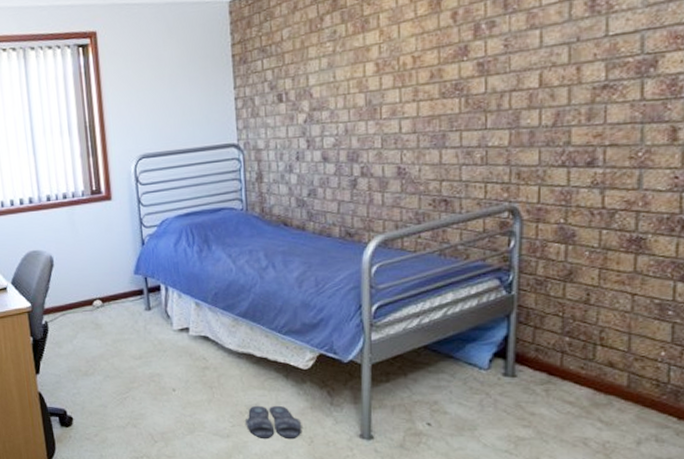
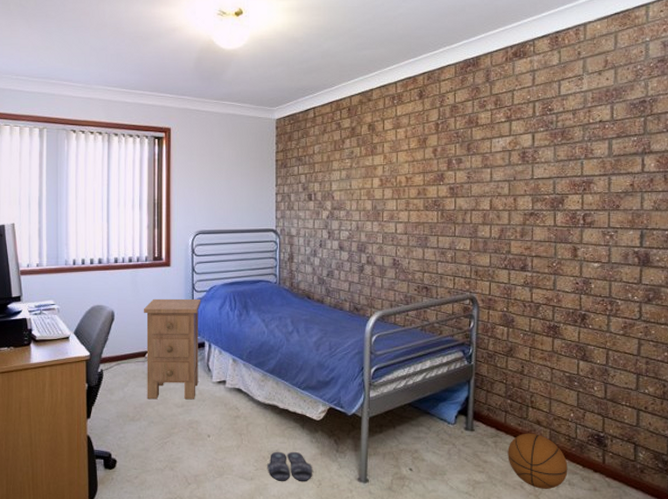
nightstand: none [85,235,157,351] -> present [143,298,201,400]
basketball: none [565,378,655,446] -> present [508,433,568,489]

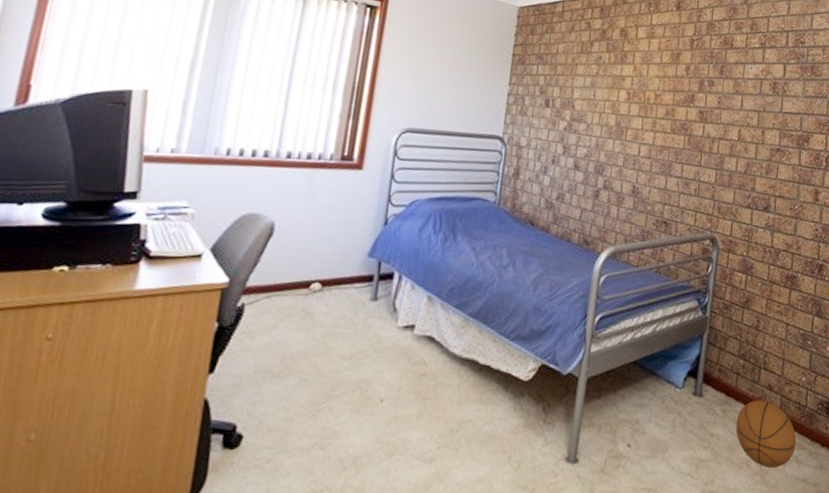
nightstand: present [143,298,201,400] -> none [302,210,398,350]
slippers: present [266,451,312,481] -> none [453,422,512,463]

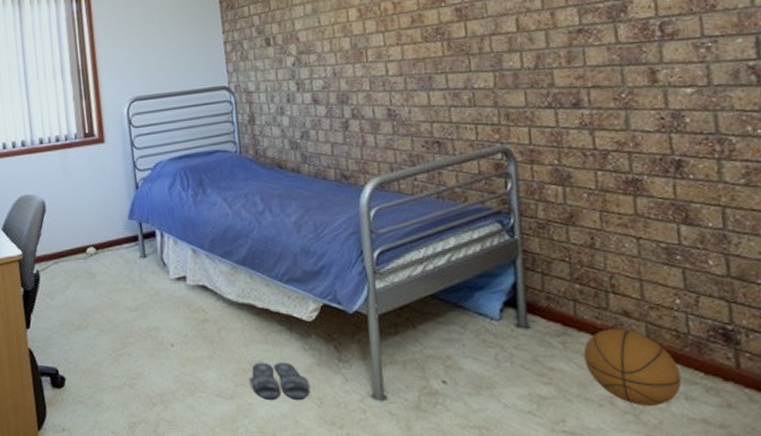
slippers: none [453,422,512,463] -> present [248,362,309,400]

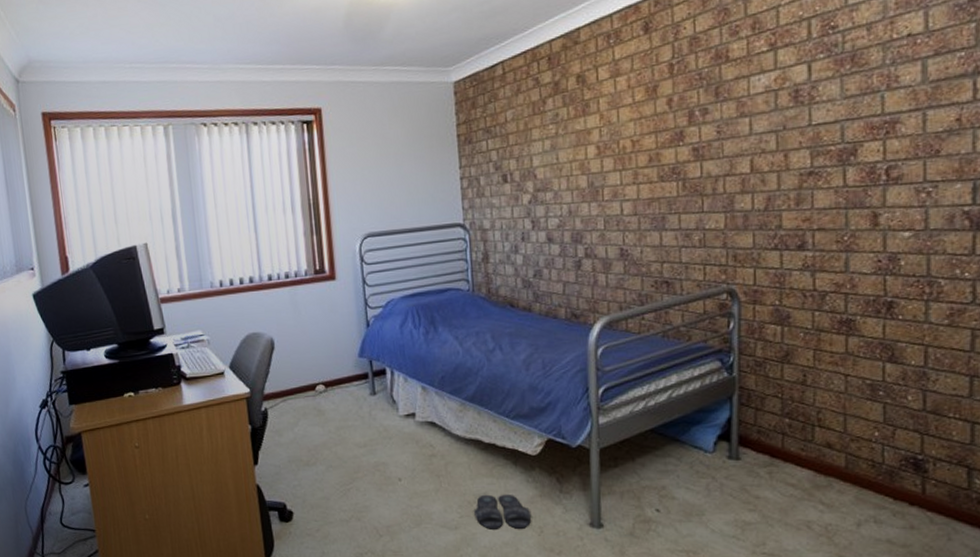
basketball: present [583,328,682,406] -> none [787,459,873,529]

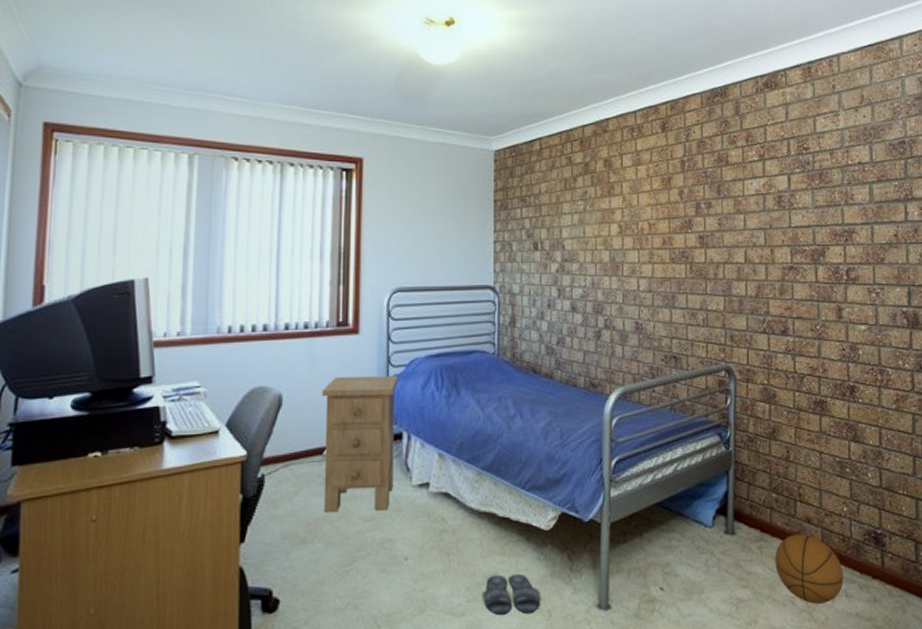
nightstand: none [307,316,382,439] -> present [321,375,399,512]
basketball: none [787,459,873,529] -> present [775,533,844,604]

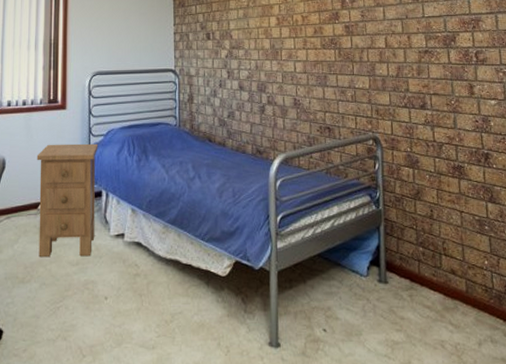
slippers: present [481,573,540,615] -> none [169,313,219,349]
basketball: present [775,533,844,604] -> none [424,284,489,348]

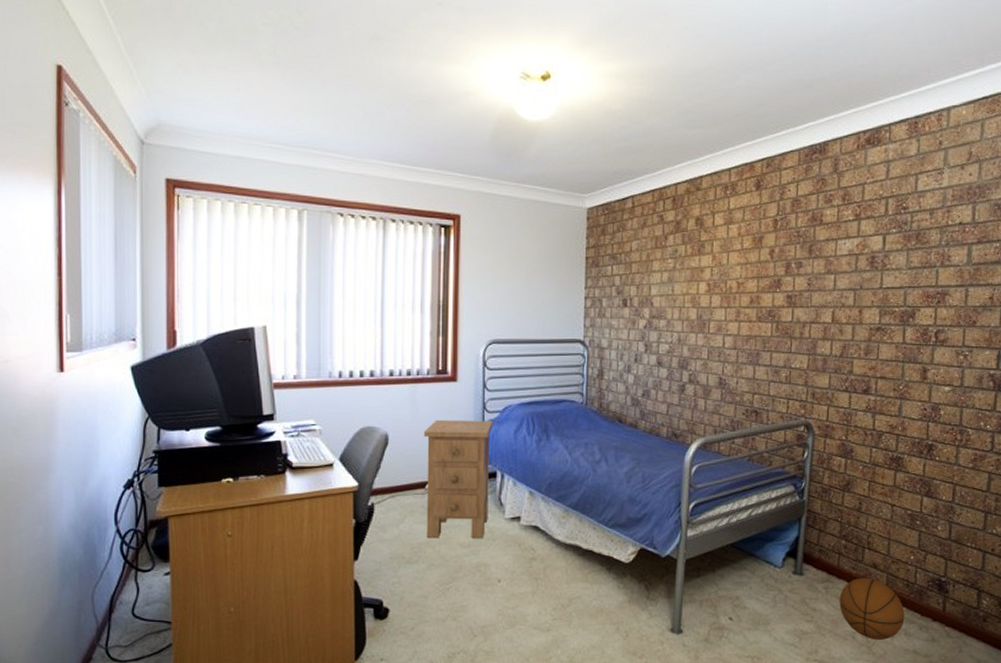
basketball: none [424,284,489,348] -> present [839,577,905,640]

